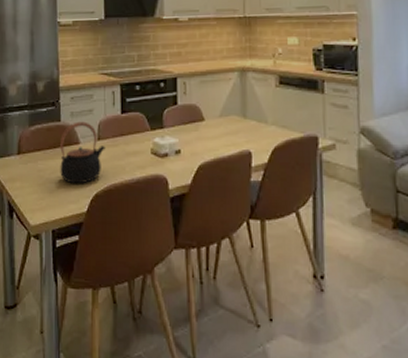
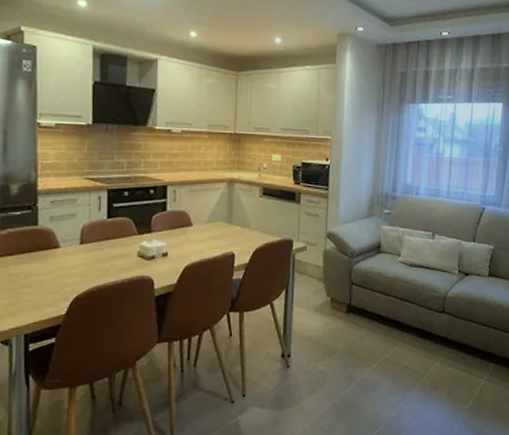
teapot: present [60,121,105,184] -> none [35,225,89,288]

